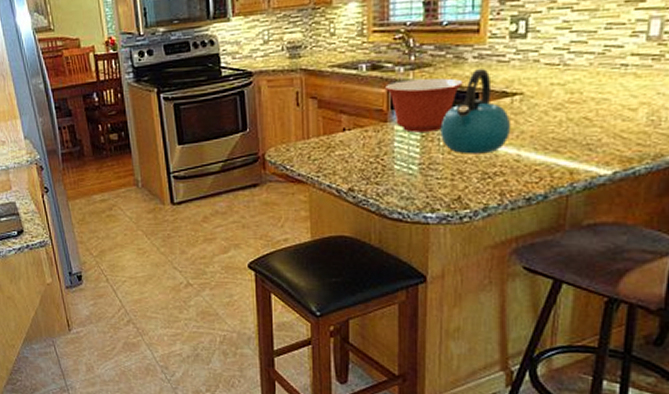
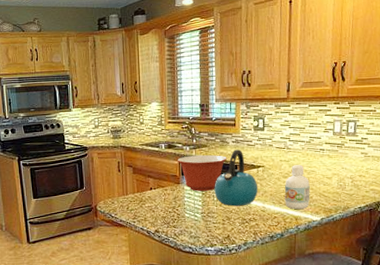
bottle: none [554,90,598,159] -> present [284,165,310,210]

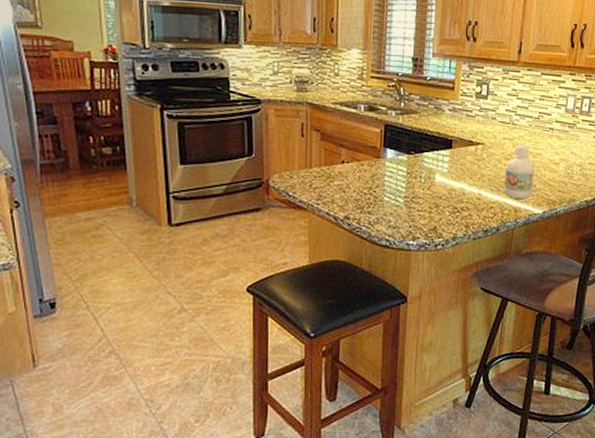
mixing bowl: present [178,155,227,191] -> none [380,123,441,170]
kettle: present [214,150,258,207] -> none [422,120,475,192]

